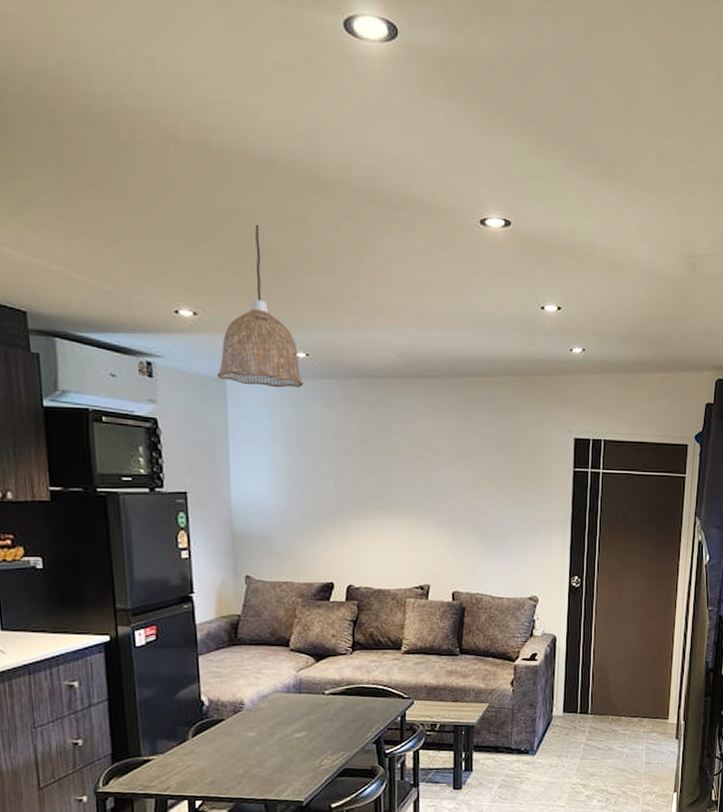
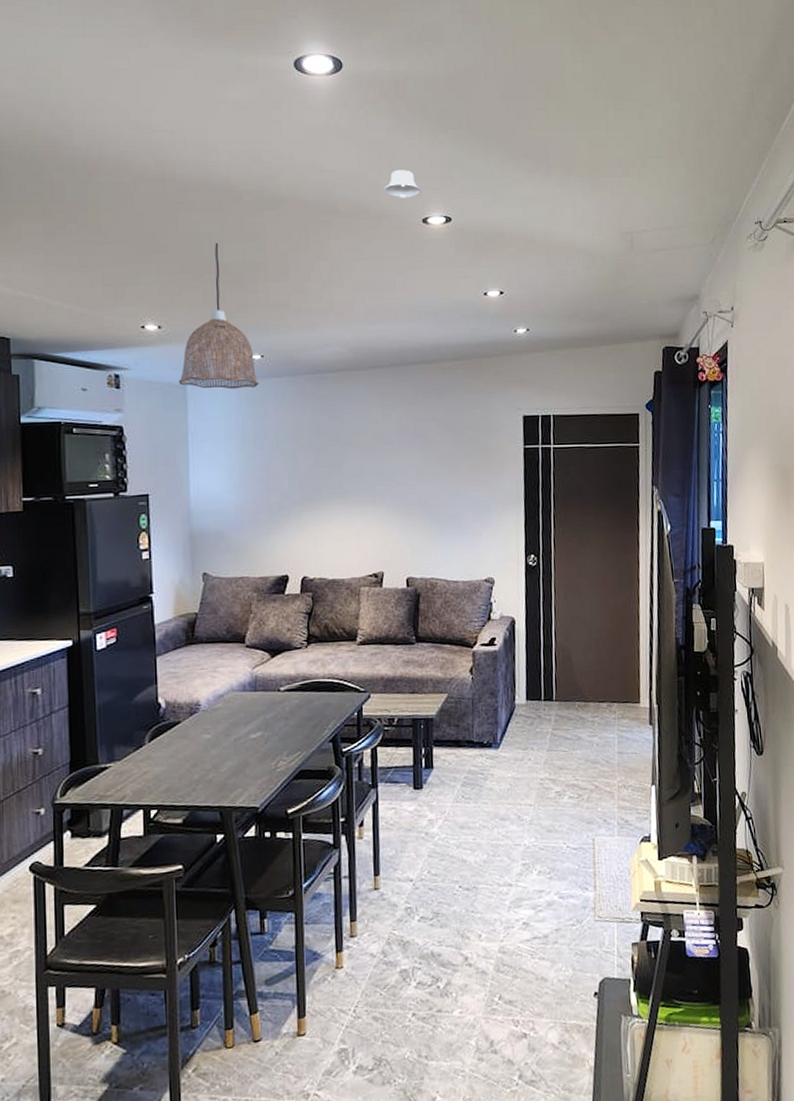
recessed light: none [440,161,481,195] -> present [383,169,422,198]

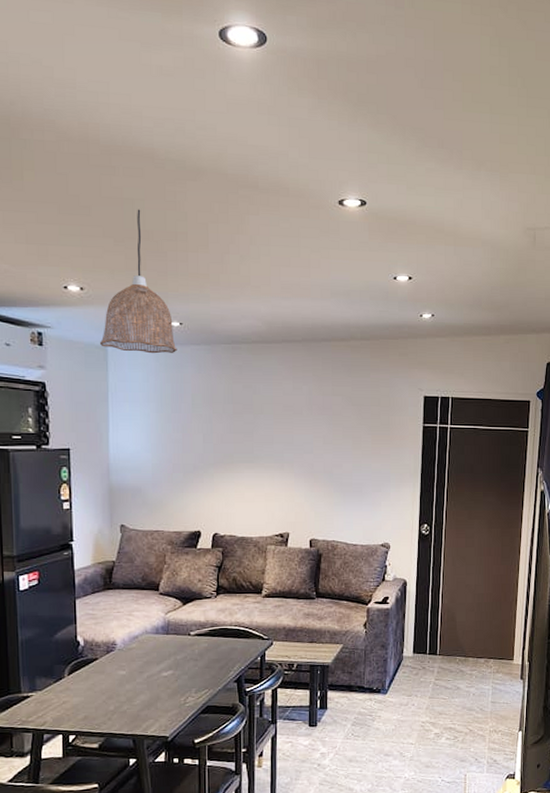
recessed light: present [383,169,422,198] -> none [303,149,340,179]

